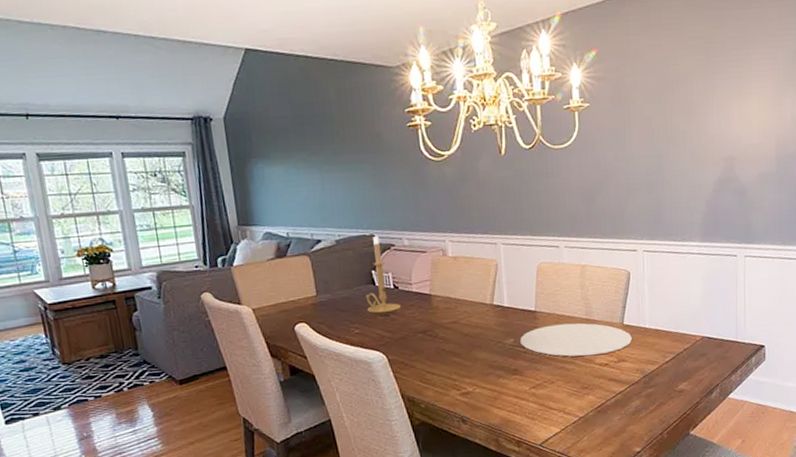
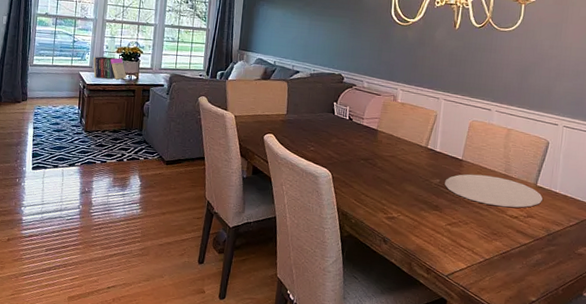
books: none [47,262,100,294] -> present [93,56,127,80]
candle holder: present [365,236,402,316] -> none [324,76,352,141]

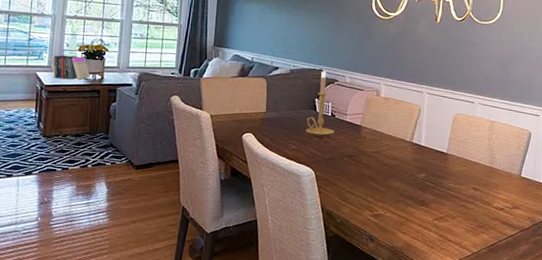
candle holder: none [324,76,352,141] -> present [306,71,335,138]
placemat: present [445,174,543,208] -> none [430,167,527,200]

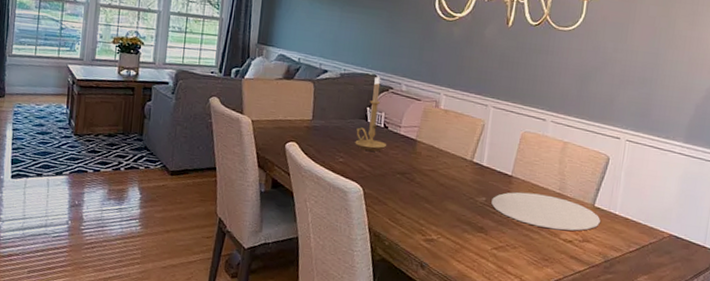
books: present [51,55,90,80] -> none [84,47,125,75]
placemat: none [430,167,527,200] -> present [491,192,600,231]

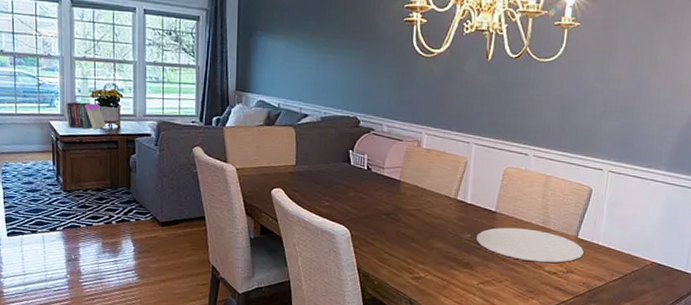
books: none [84,47,125,75] -> present [64,102,106,129]
candle holder: present [355,77,387,152] -> none [339,119,372,194]

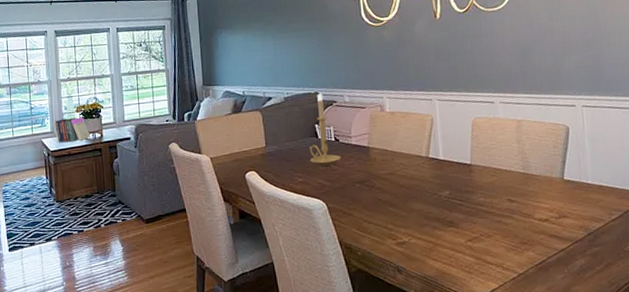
candle holder: none [339,119,372,194] -> present [309,94,342,166]
placemat: present [476,227,584,264] -> none [456,177,574,211]

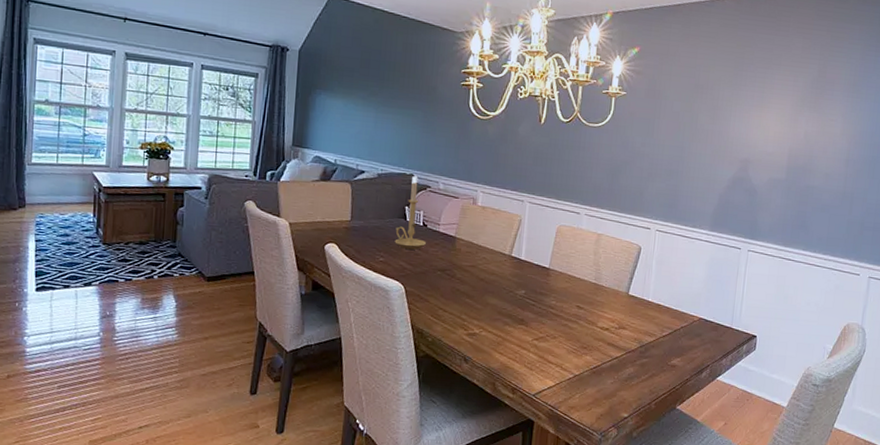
books: present [53,117,91,143] -> none [110,153,154,181]

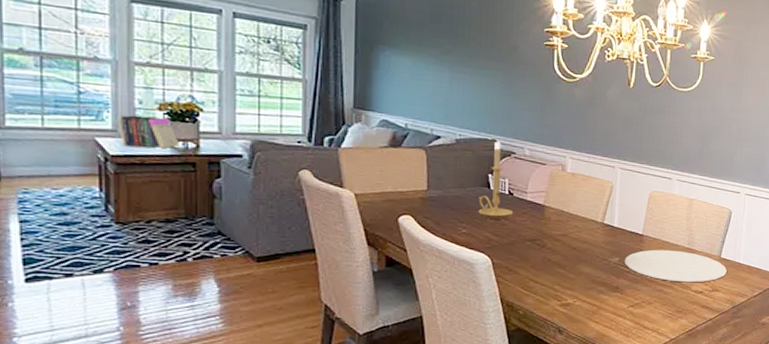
books: none [110,153,154,181] -> present [117,115,180,148]
placemat: none [530,283,635,320] -> present [625,249,727,283]

